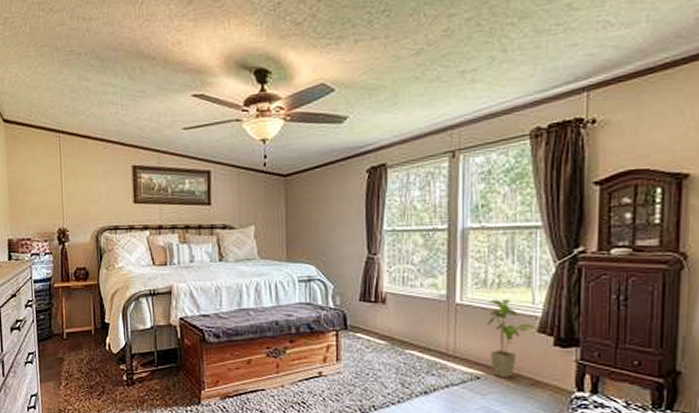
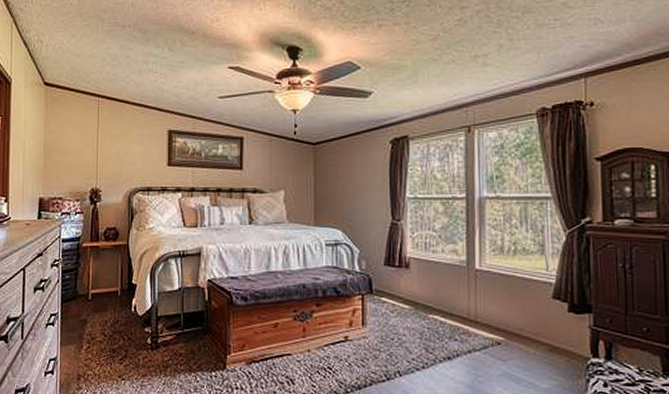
house plant: present [487,299,538,379] -> none [505,266,553,344]

